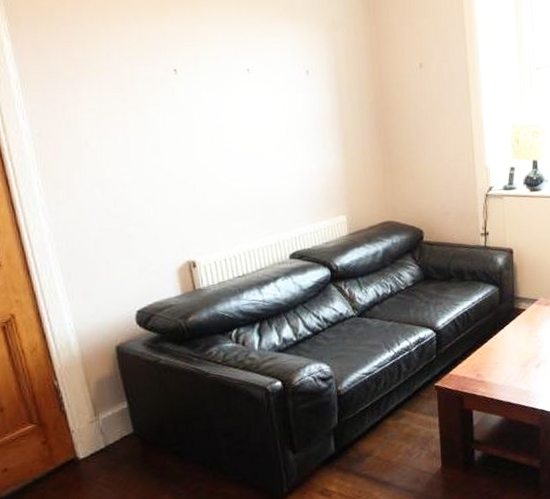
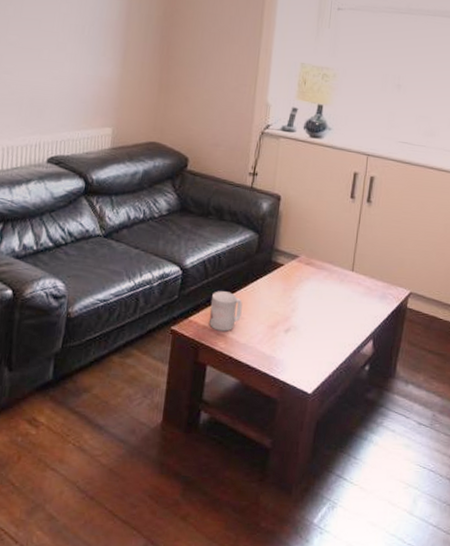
mug: none [466,343,496,379] -> present [209,291,243,332]

